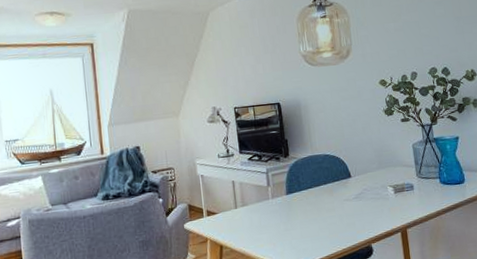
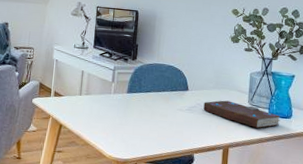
book: none [370,178,455,201] -> present [203,100,281,128]

